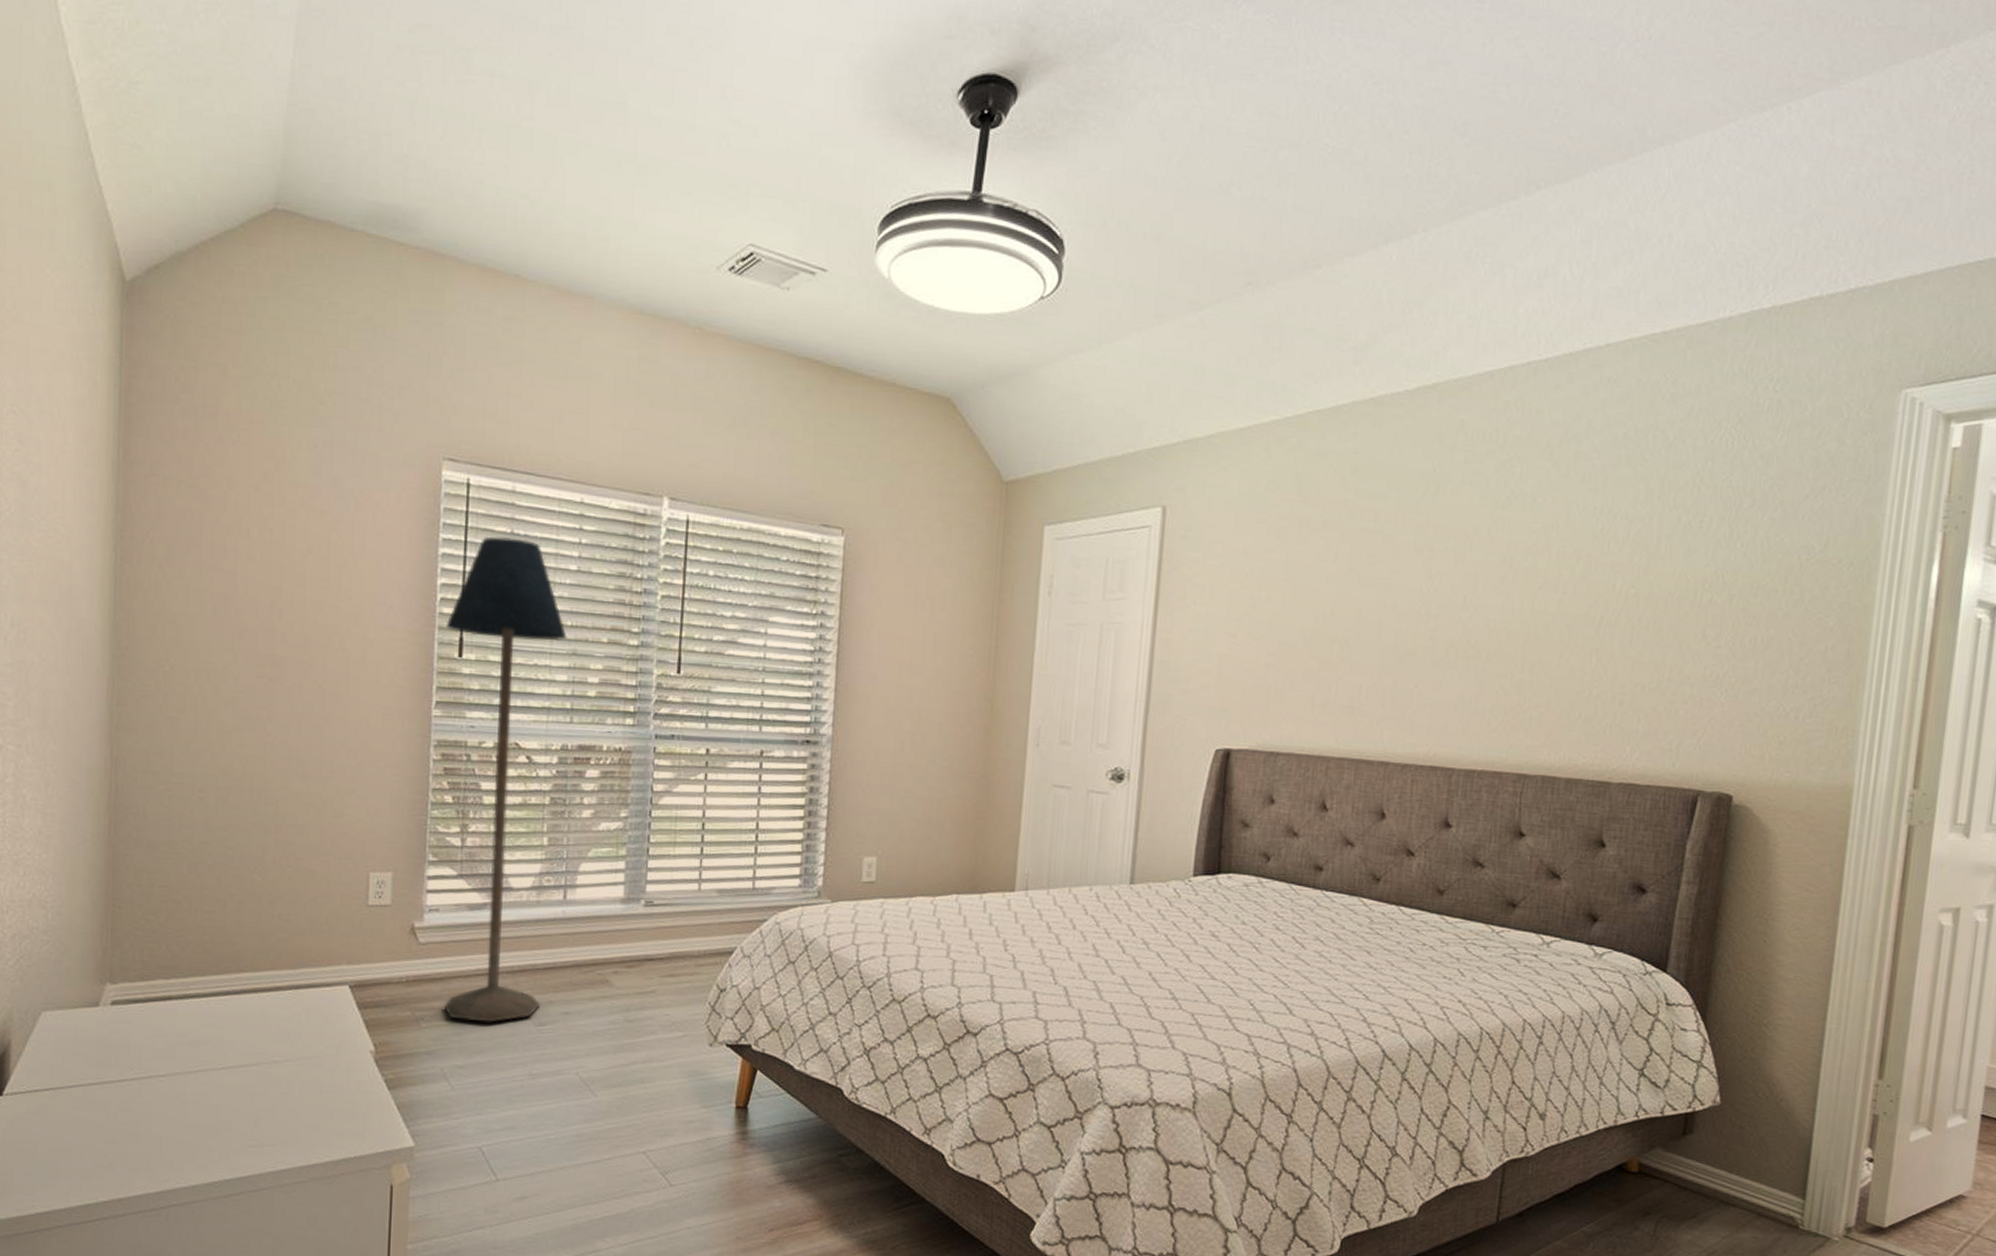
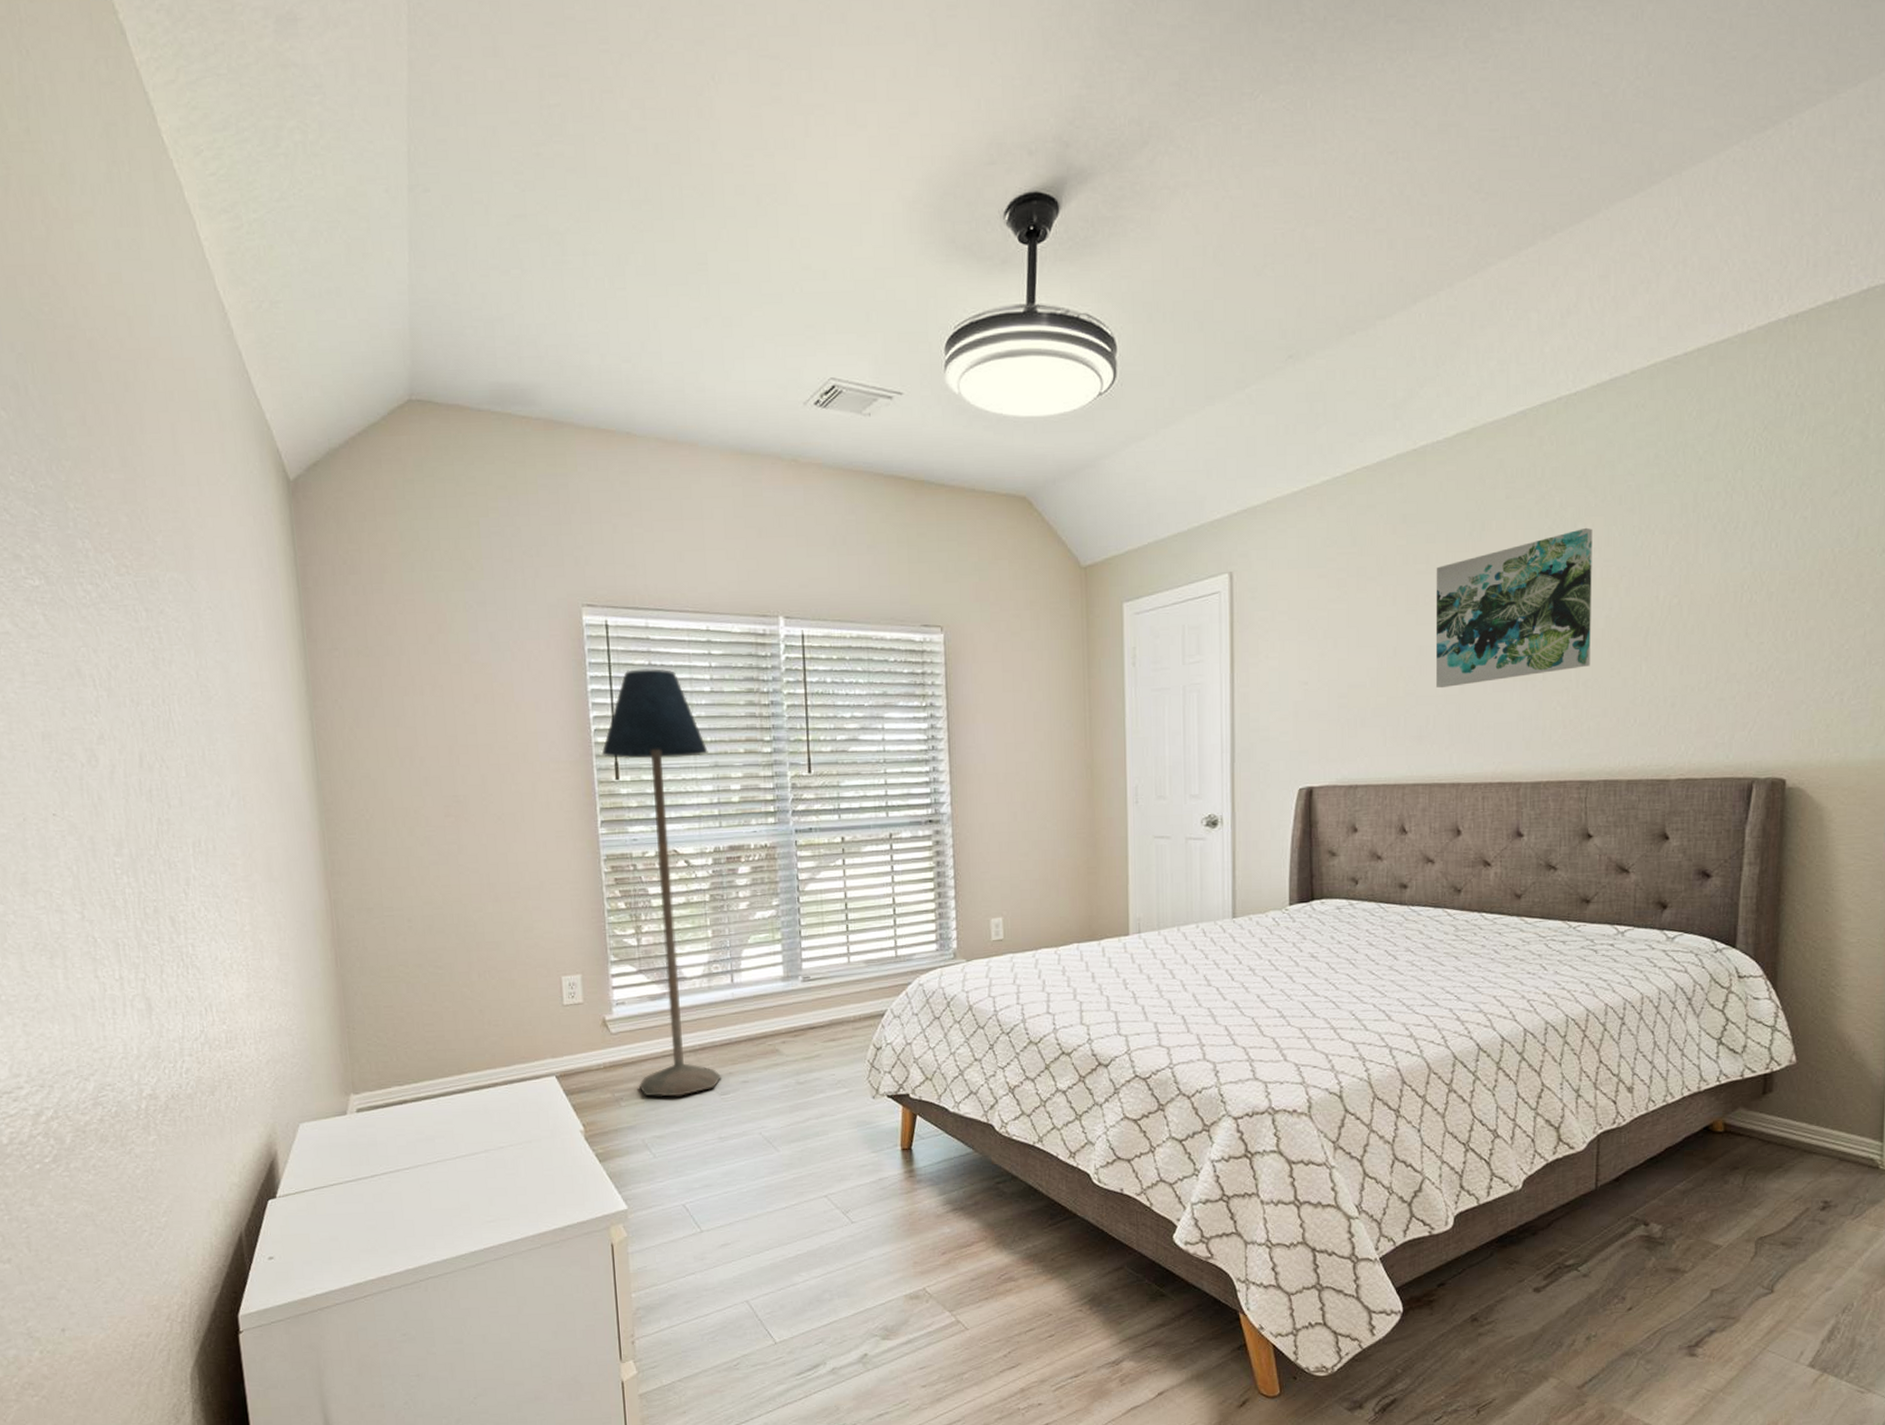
wall art: none [1372,503,1553,658] -> present [1435,527,1593,689]

